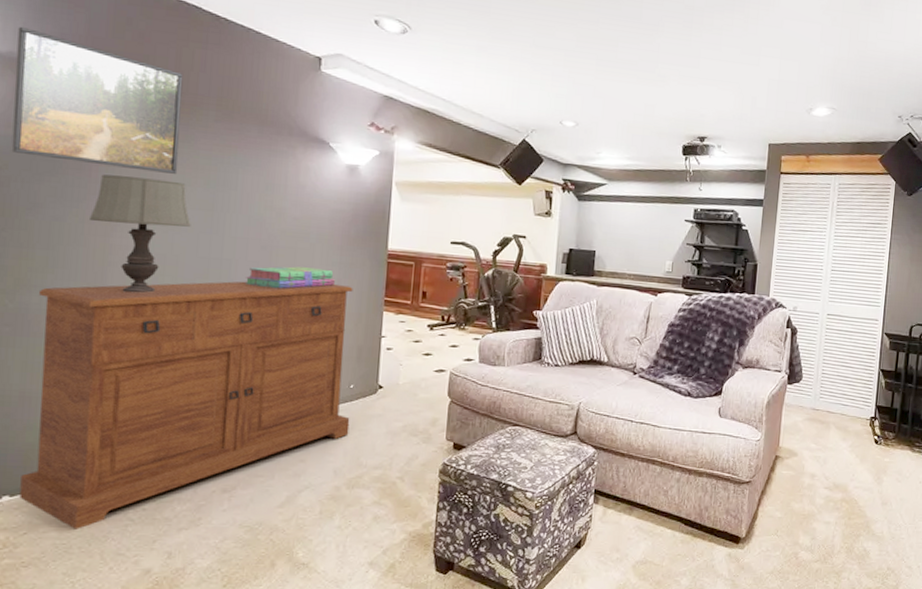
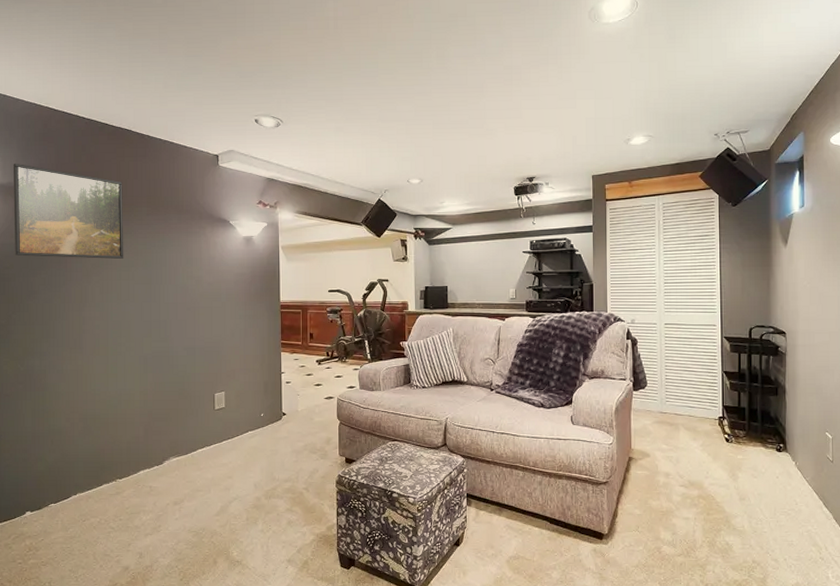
sideboard: present [19,281,353,529] -> none [37,333,263,536]
table lamp: present [88,174,191,294] -> none [67,264,136,353]
stack of books: present [246,266,335,289] -> none [178,322,242,341]

